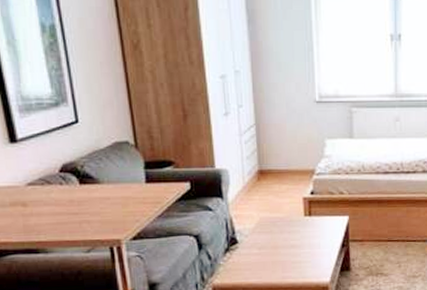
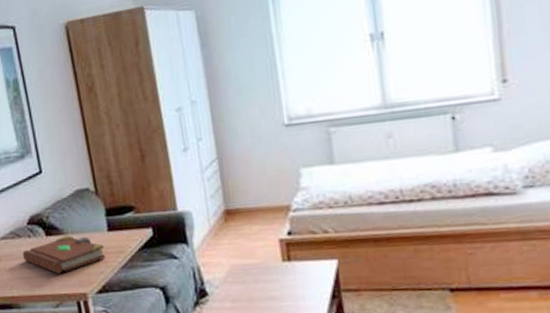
book: none [53,184,142,221] -> present [23,235,106,274]

